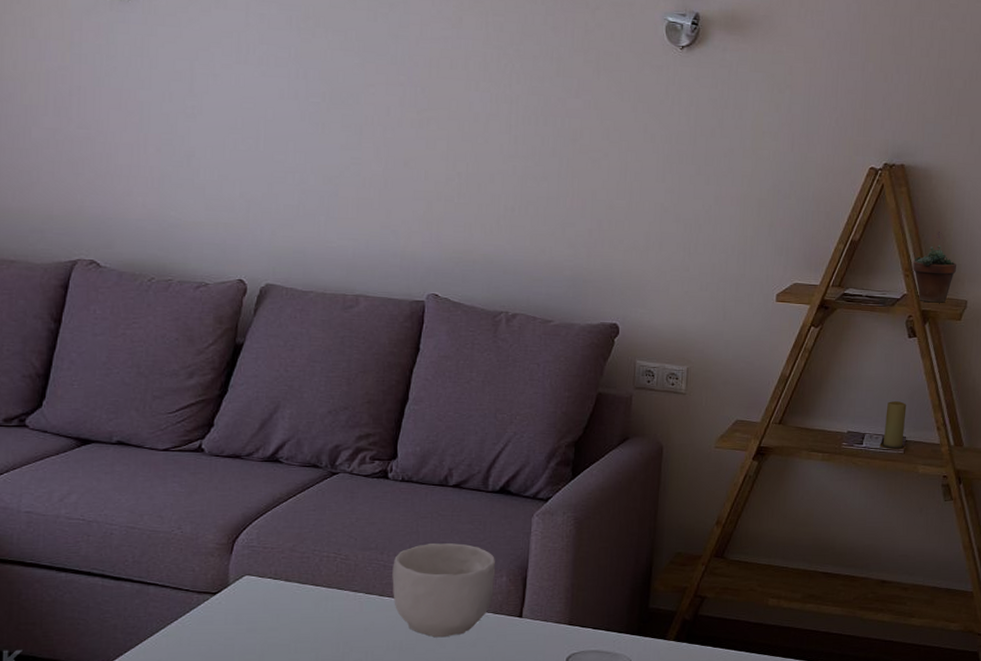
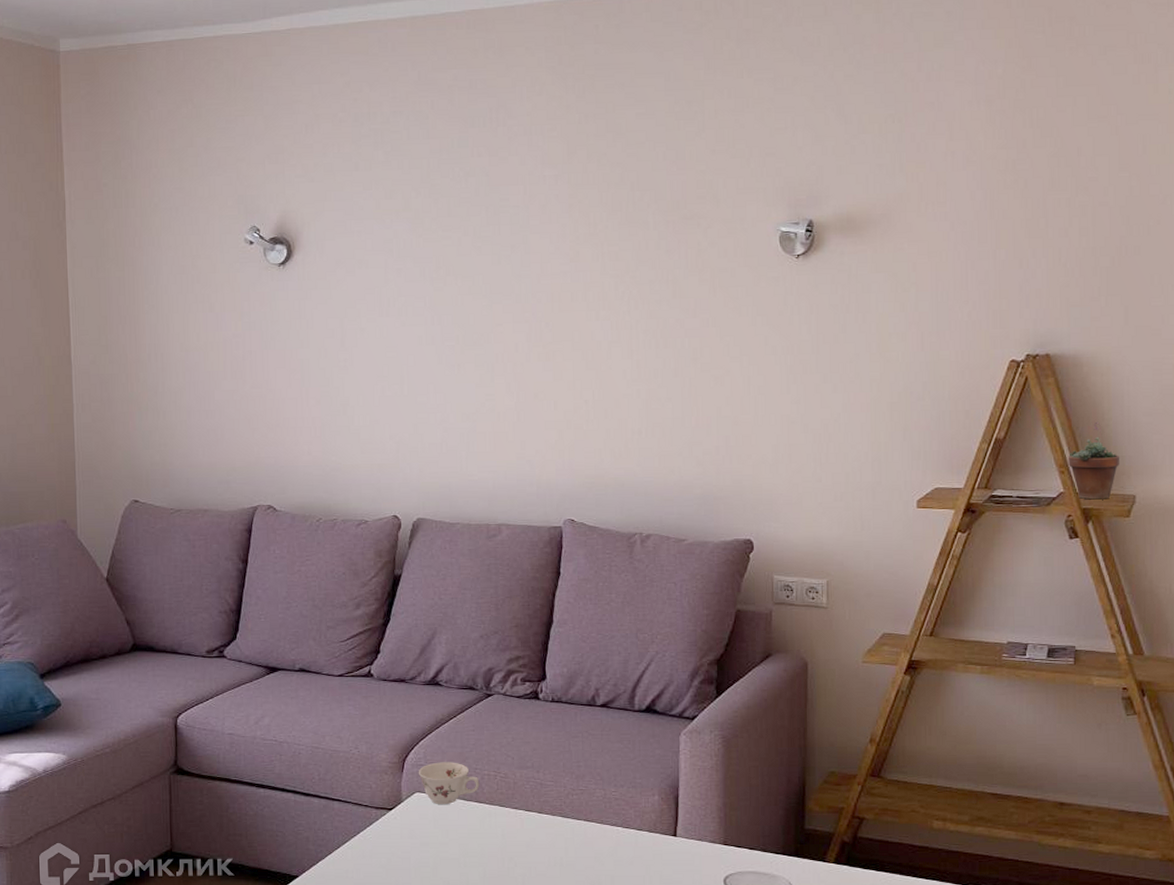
teacup: none [249,543,318,589] -> present [418,762,480,805]
mug: present [392,542,496,638] -> none [549,761,648,855]
candle: present [879,401,907,450] -> none [1045,608,1077,661]

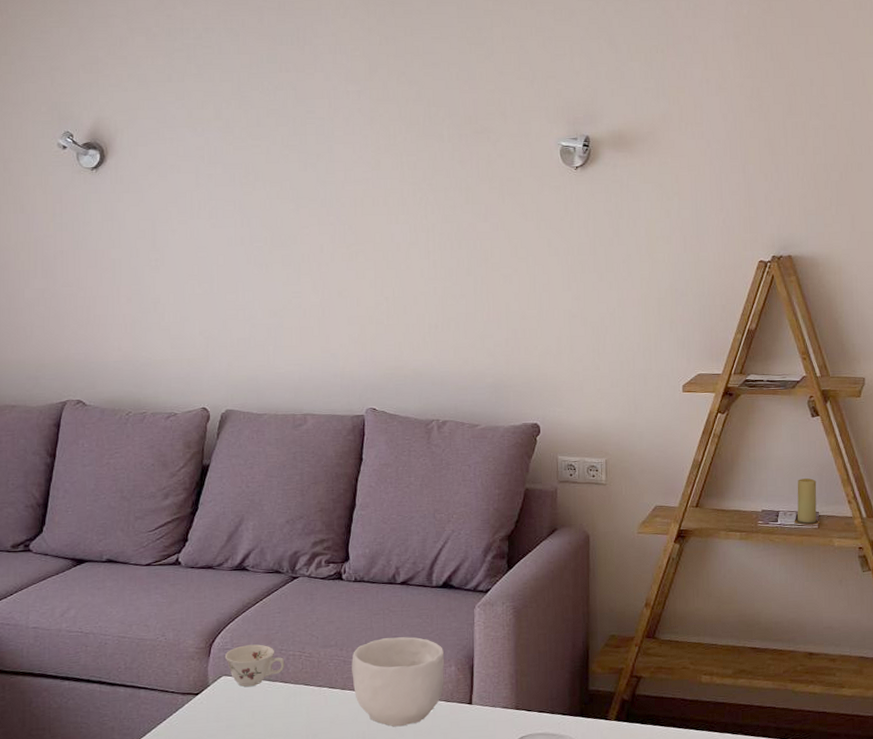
mug: none [549,761,648,855] -> present [352,637,445,727]
candle: none [1045,608,1077,661] -> present [794,478,820,526]
succulent plant: present [1068,421,1120,500] -> none [809,314,852,382]

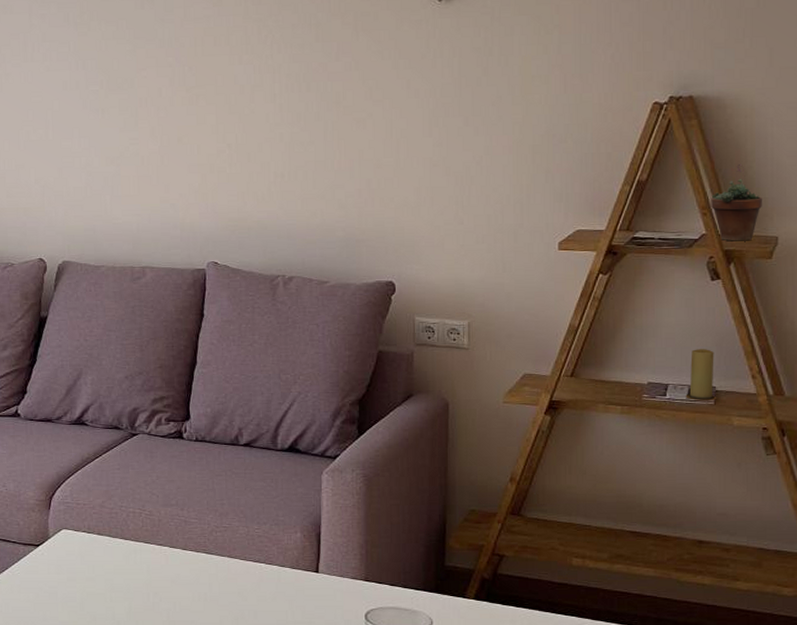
teacup: present [224,644,285,687] -> none [64,500,125,542]
mug: present [352,637,445,727] -> none [193,499,290,591]
succulent plant: none [809,314,852,382] -> present [711,163,763,241]

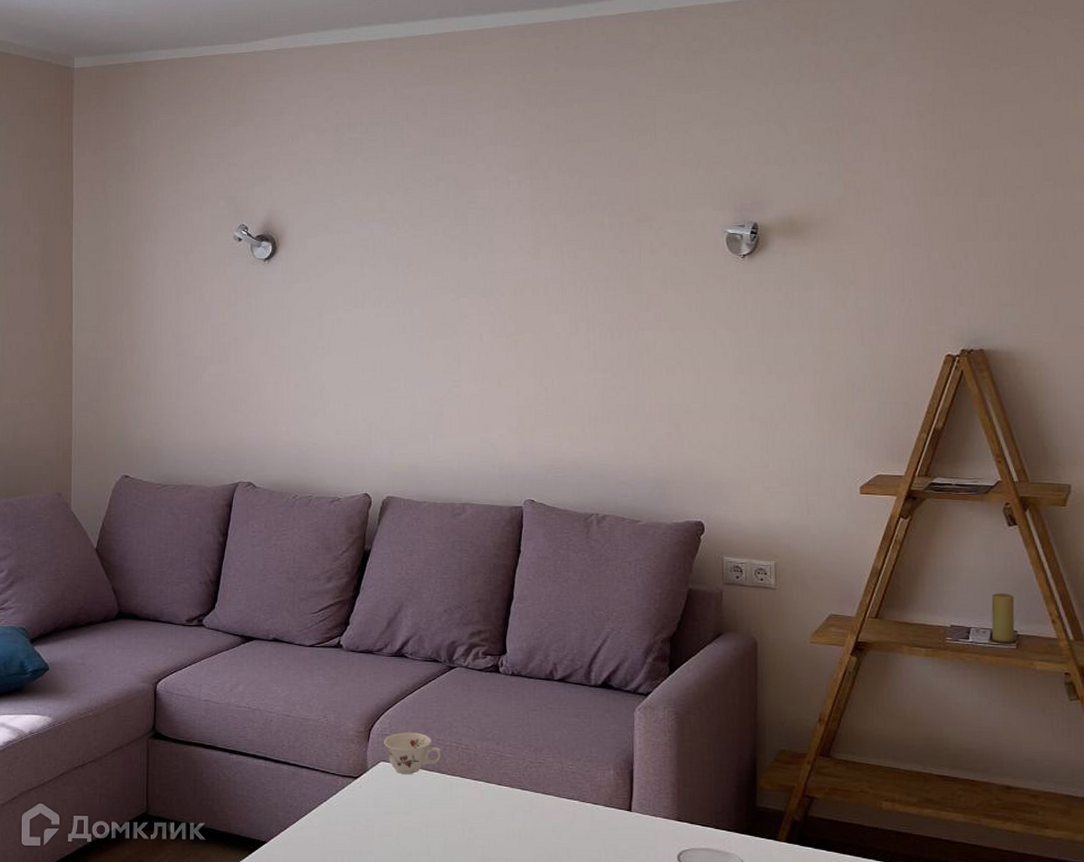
teacup: none [64,500,125,542] -> present [383,732,442,775]
succulent plant: present [711,163,763,241] -> none [1004,414,1055,489]

